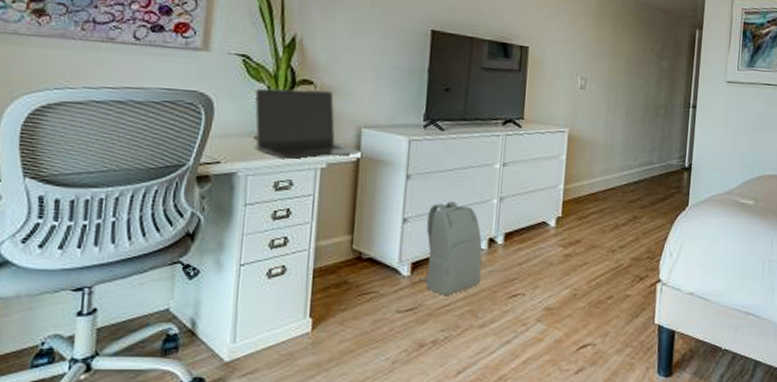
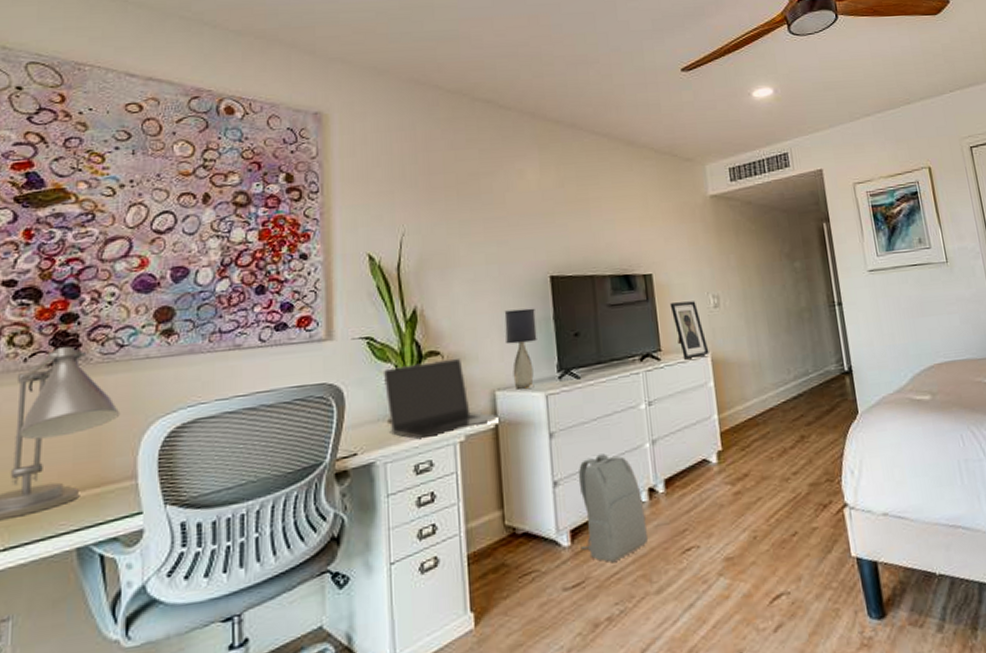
table lamp: none [379,54,412,131] -> present [504,308,537,389]
picture frame: none [539,77,568,132] -> present [669,301,709,360]

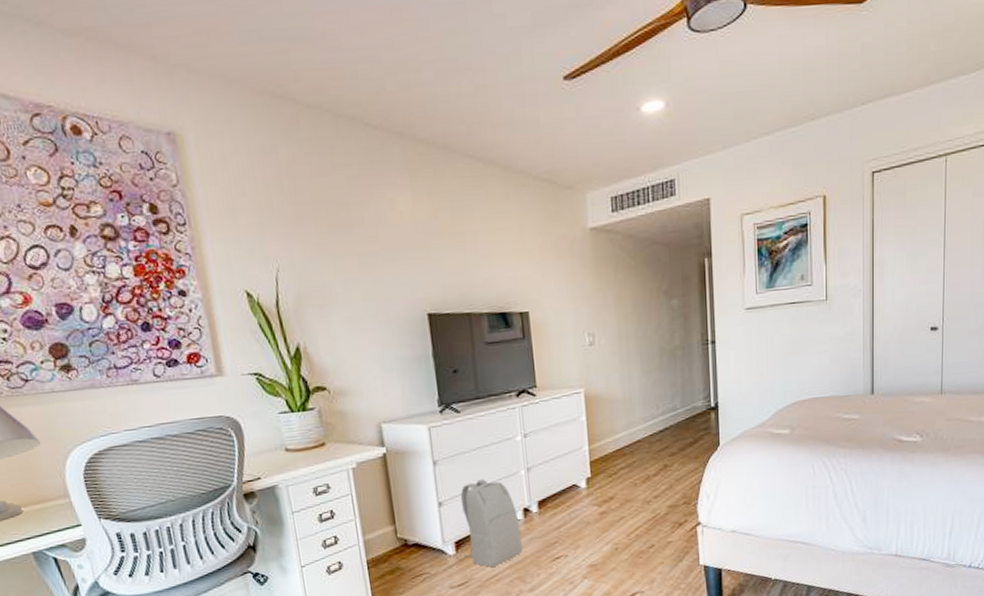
laptop: present [382,357,503,440] -> none [274,393,390,466]
table lamp: present [504,308,537,389] -> none [384,345,418,422]
picture frame: present [669,301,709,360] -> none [545,339,583,396]

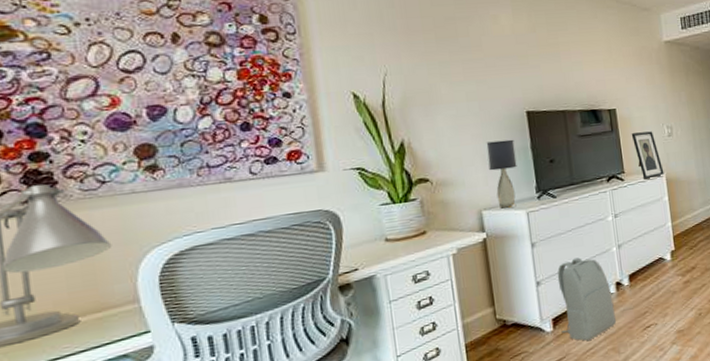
table lamp: none [384,345,418,422] -> present [486,139,517,209]
picture frame: none [545,339,583,396] -> present [631,131,664,180]

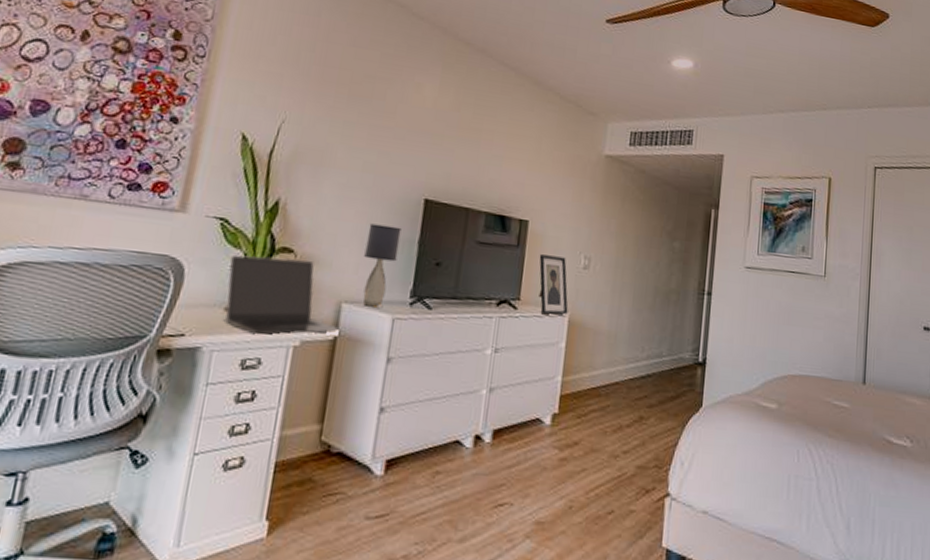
laptop: none [376,183,490,254] -> present [225,254,344,336]
backpack: present [557,257,616,341] -> none [393,390,467,502]

